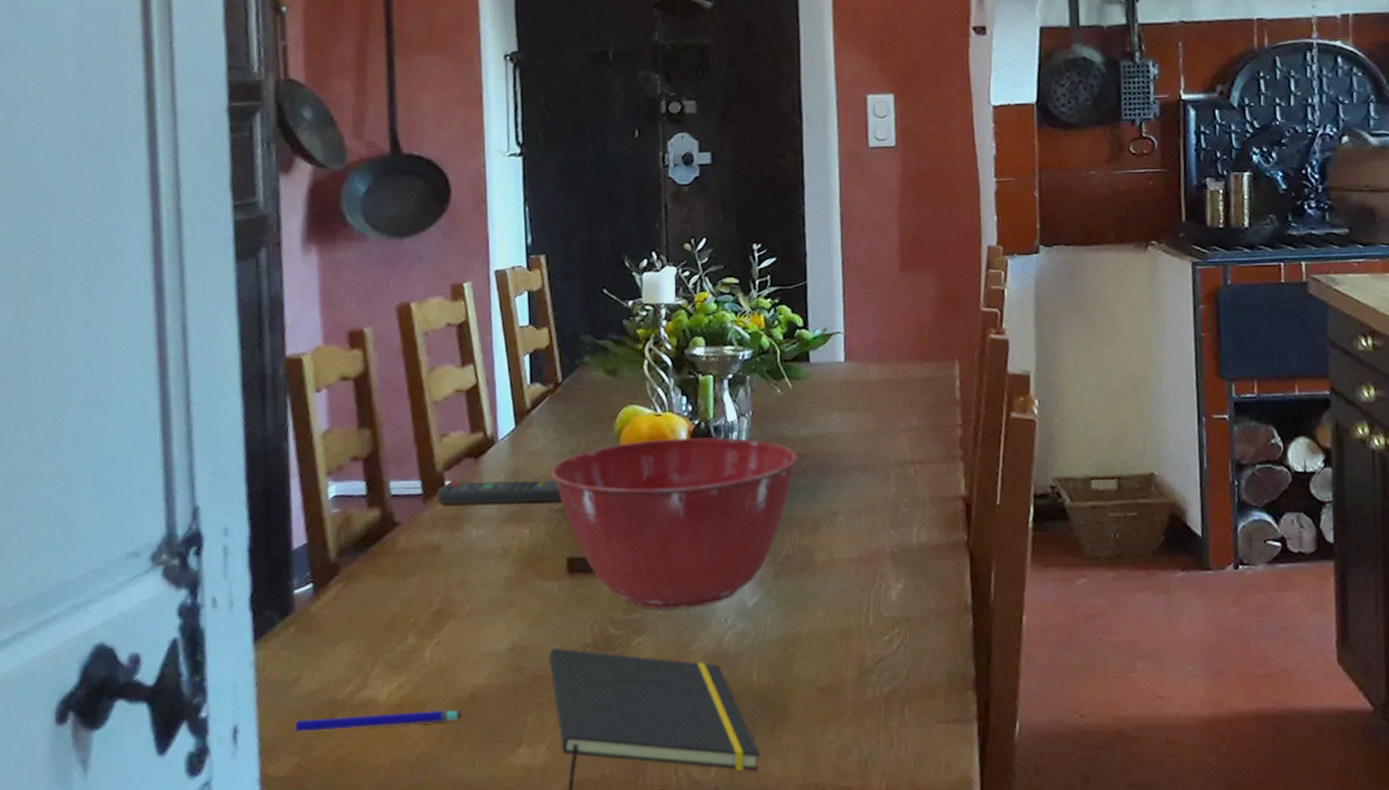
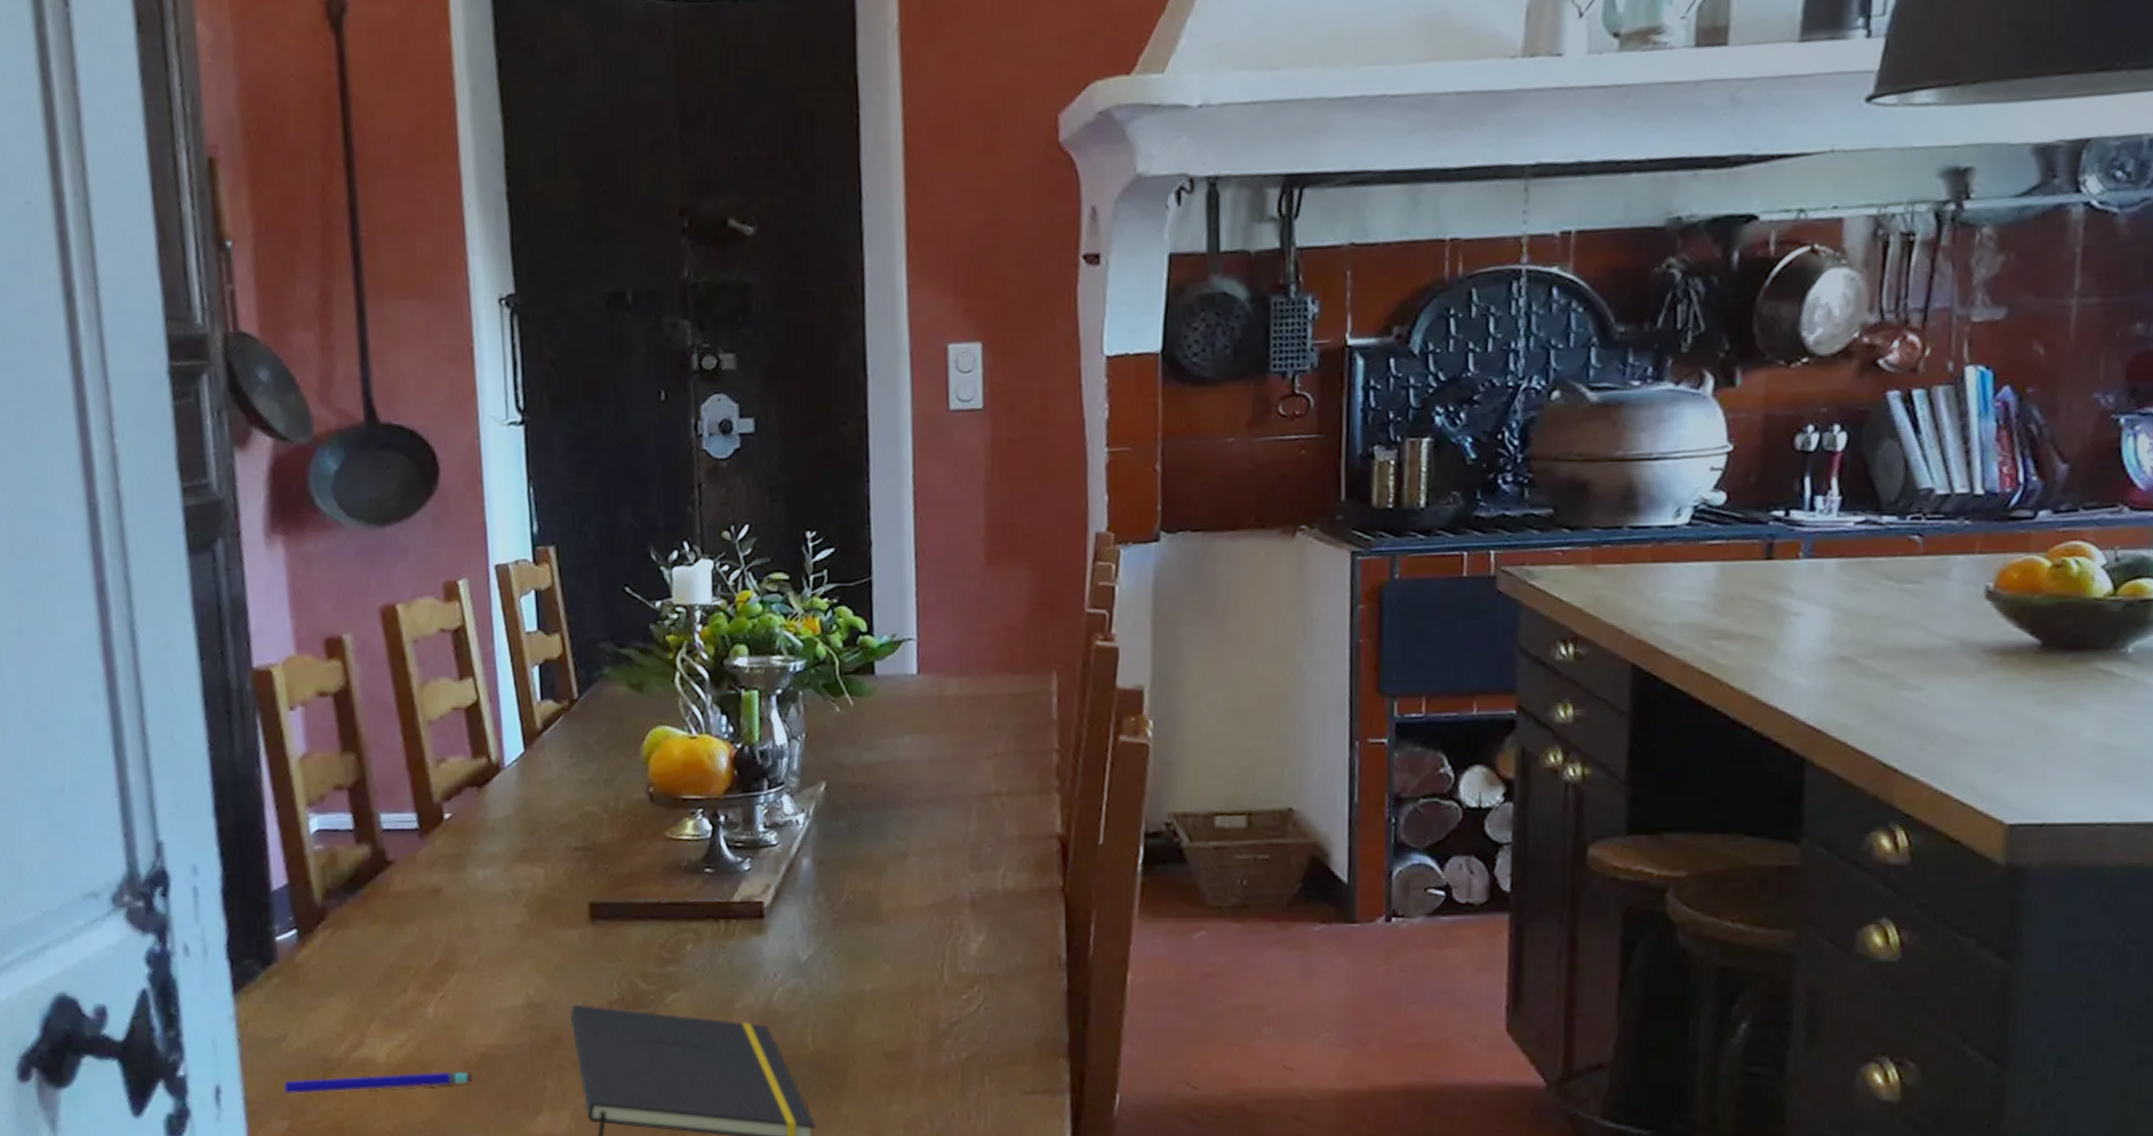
remote control: present [436,480,562,504] -> none [434,813,581,840]
mixing bowl: present [551,437,798,609] -> none [567,763,860,962]

